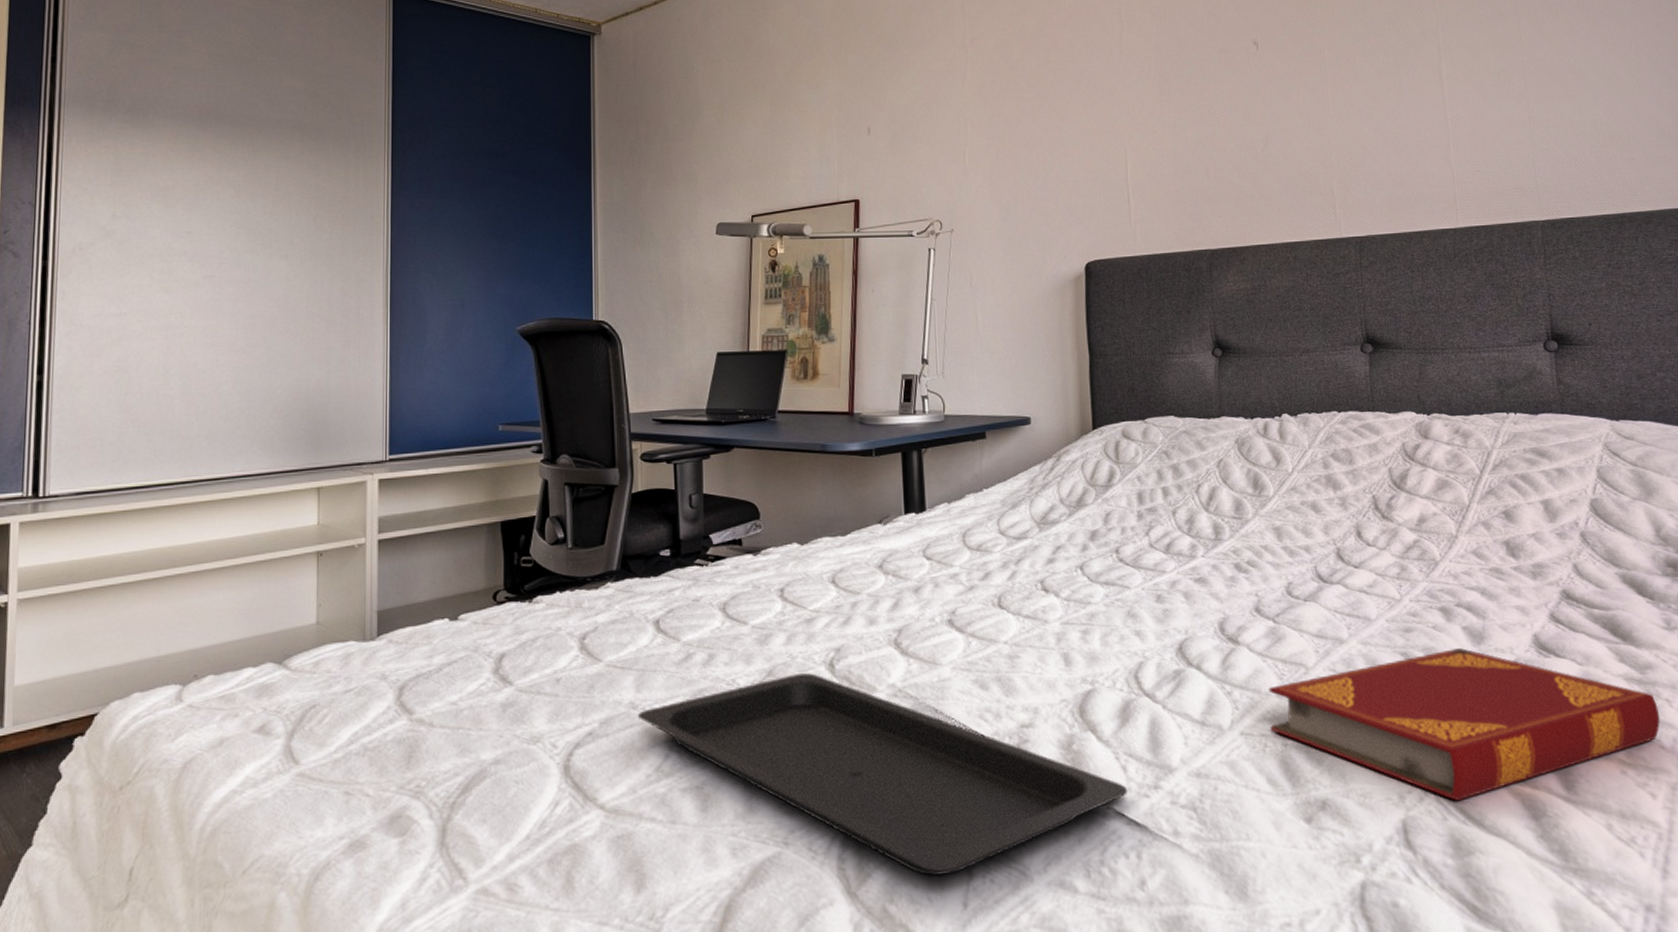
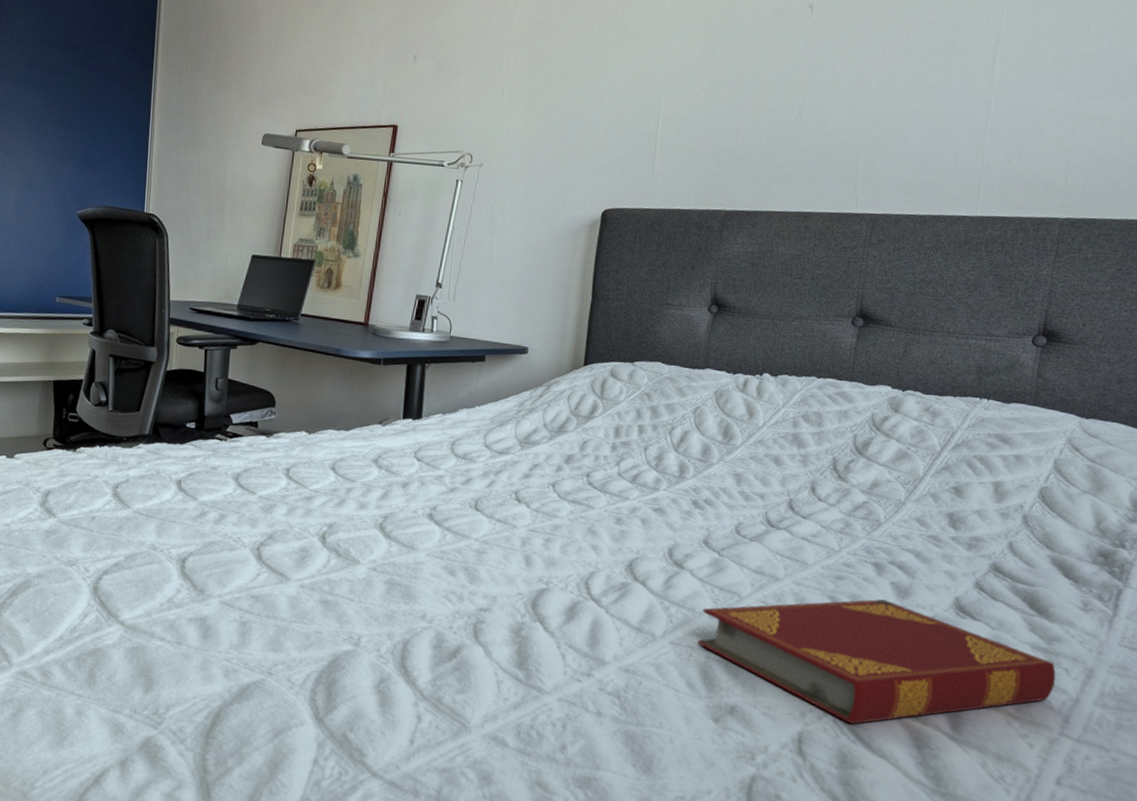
serving tray: present [637,673,1128,876] -> none [156,540,564,717]

